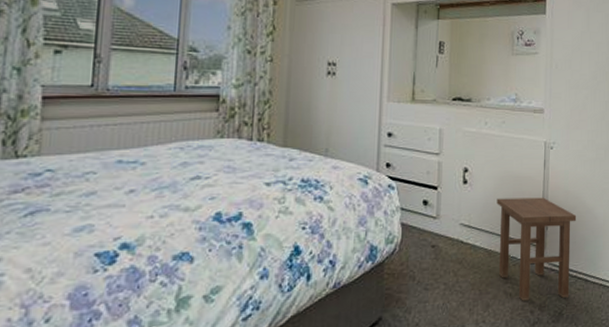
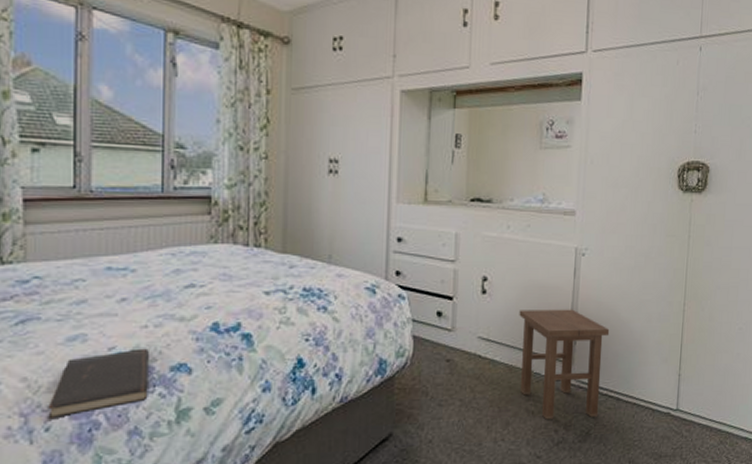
hardcover book: none [48,238,153,311] -> present [48,348,149,420]

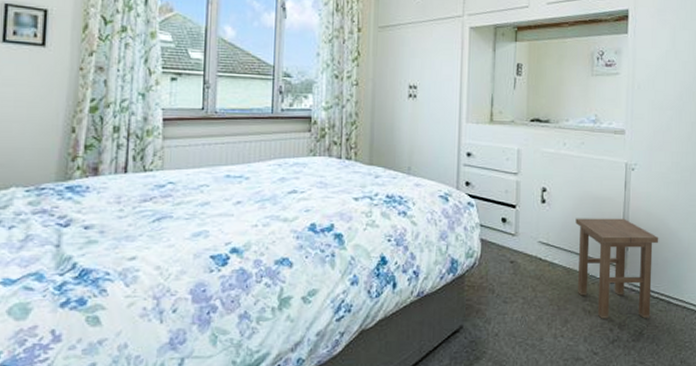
hardcover book: present [48,348,149,420] -> none [175,244,258,303]

